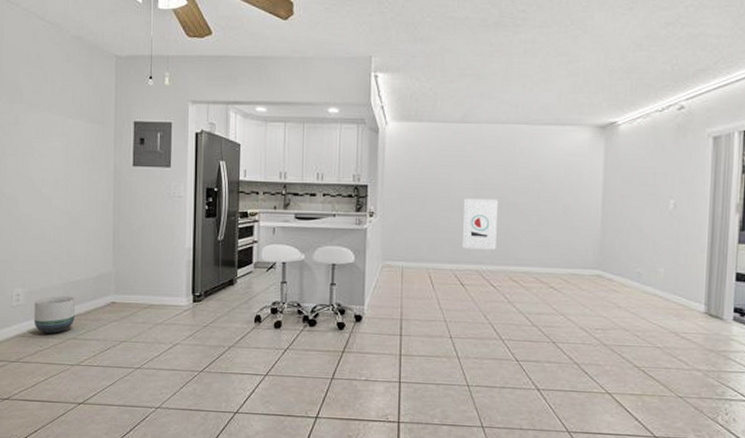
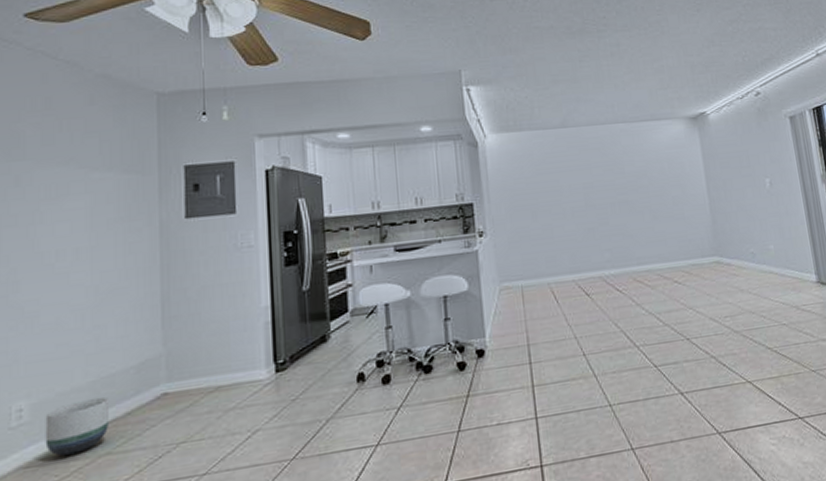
wall art: present [461,198,498,250] -> none [575,200,616,256]

